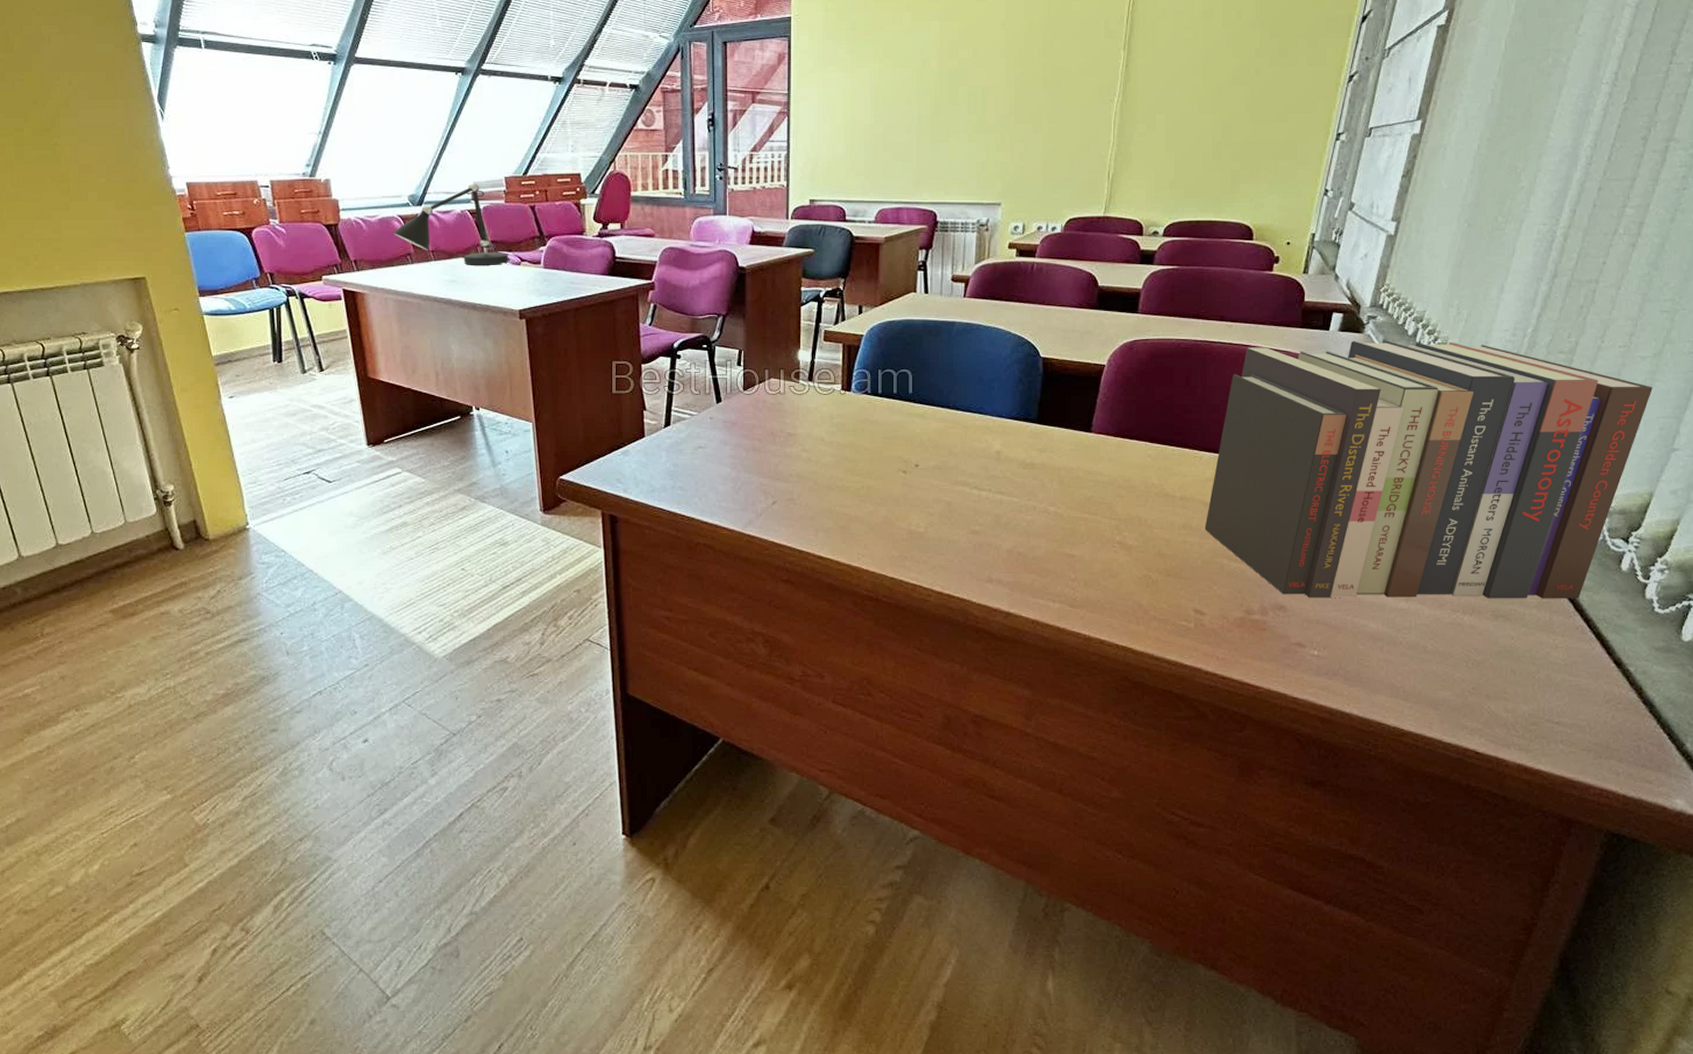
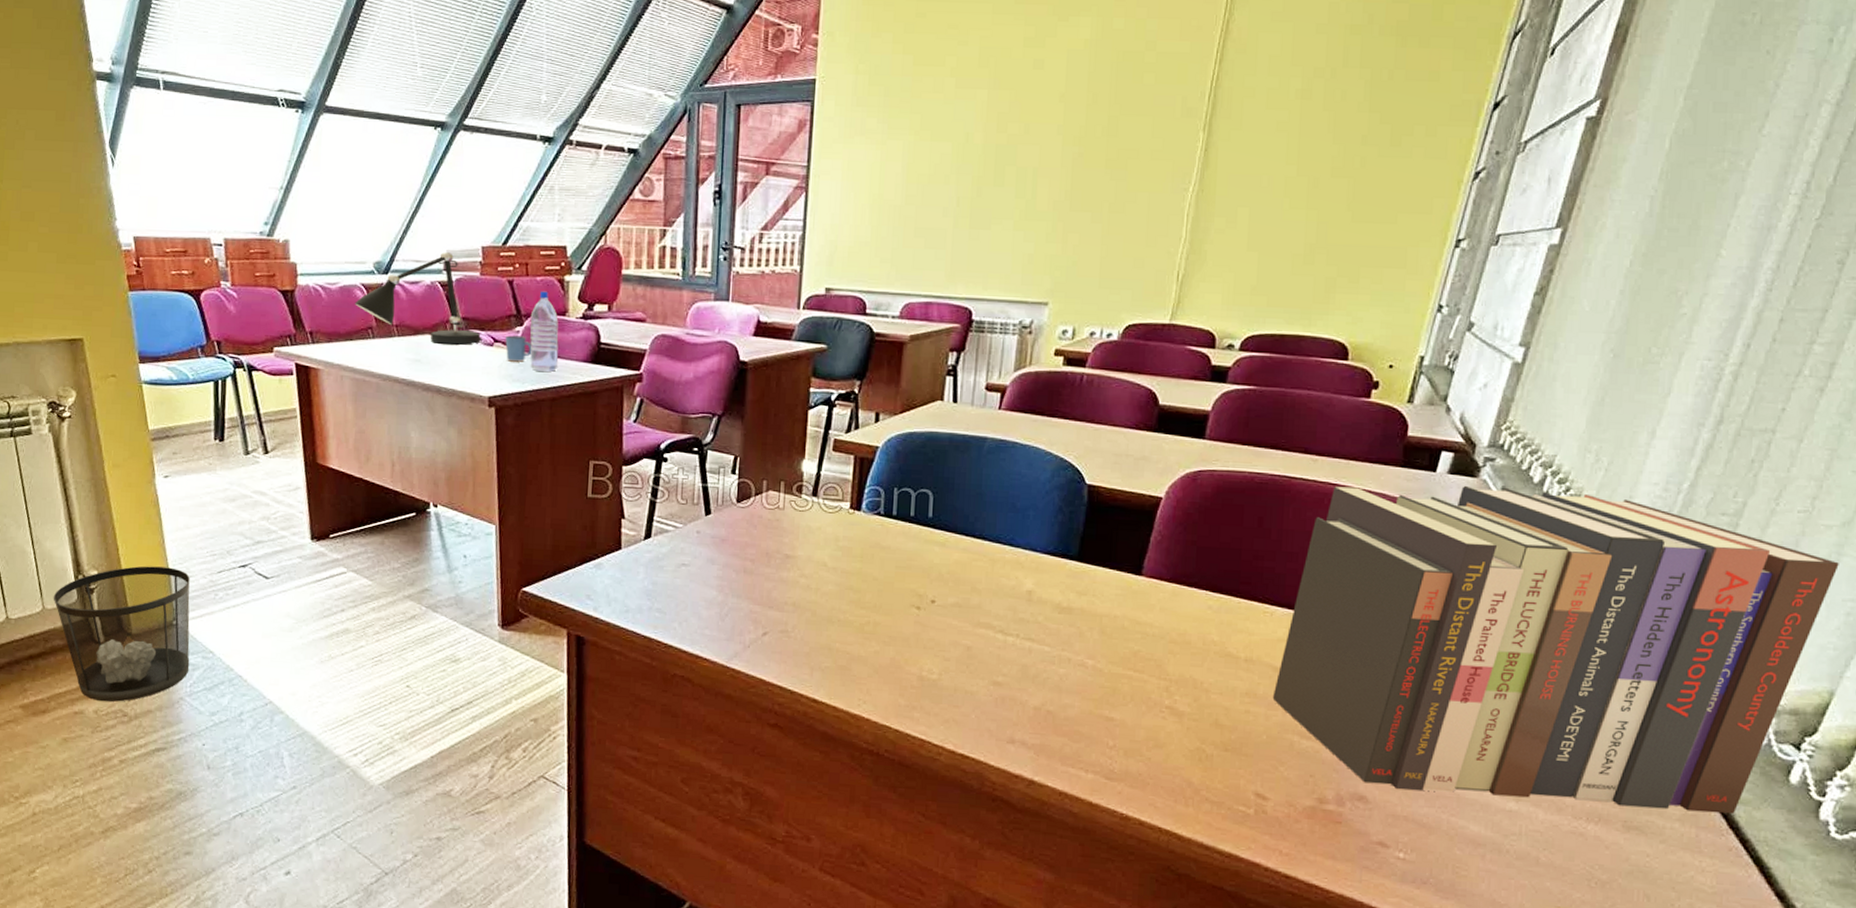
waste bin: none [134,478,264,602] -> present [53,566,190,702]
mug: none [531,255,555,278] -> present [505,335,532,362]
water bottle: none [552,214,580,286] -> present [529,291,559,372]

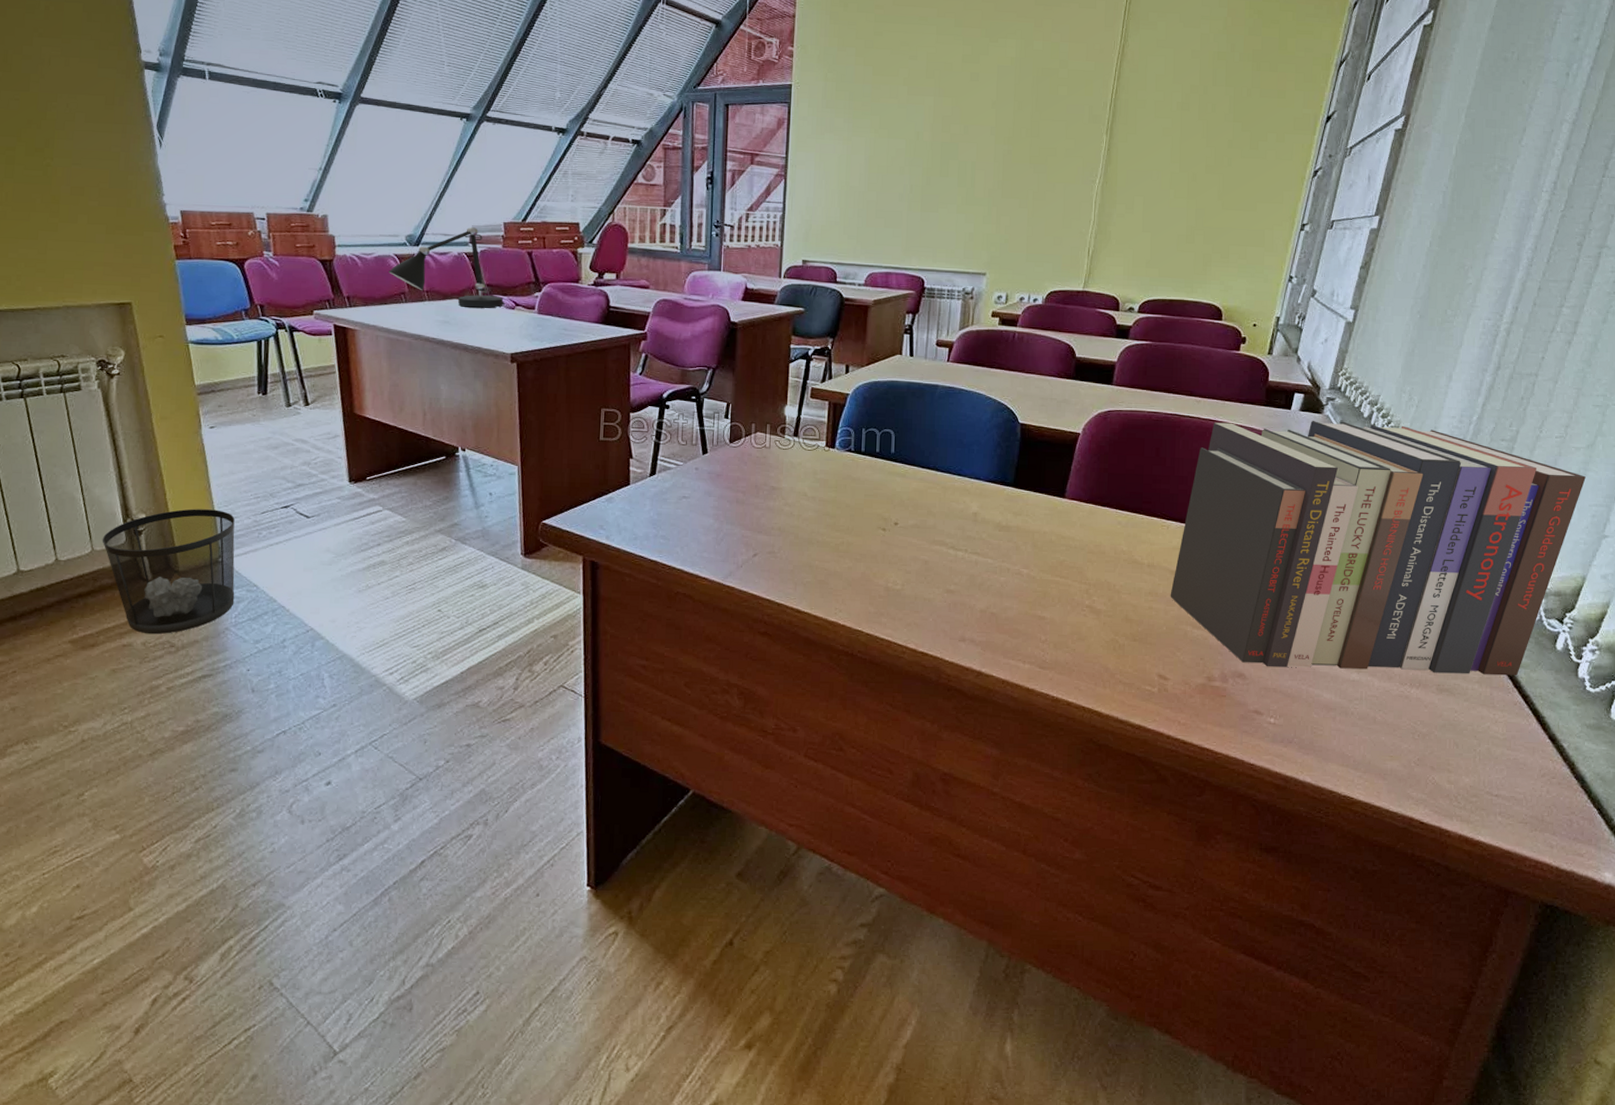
mug: present [505,335,532,362] -> none [525,300,549,323]
water bottle: present [529,291,559,372] -> none [547,261,573,332]

